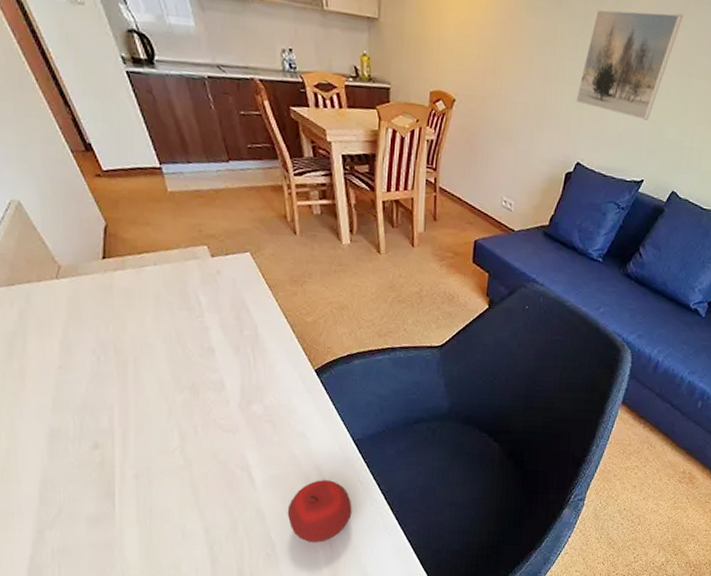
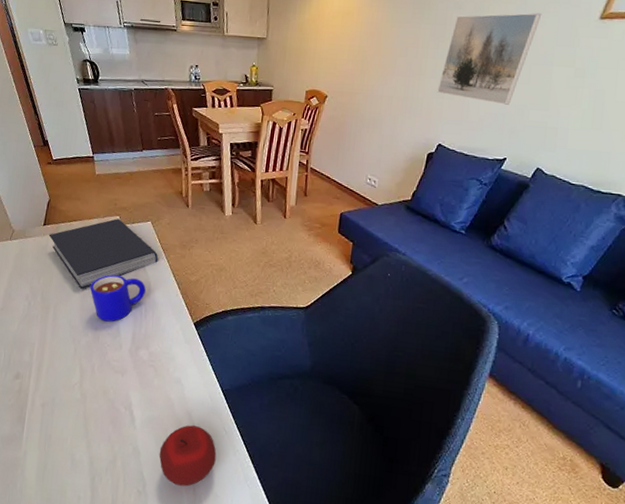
book: none [112,249,264,337] -> present [48,218,158,289]
mug: none [179,318,252,375] -> present [90,274,146,322]

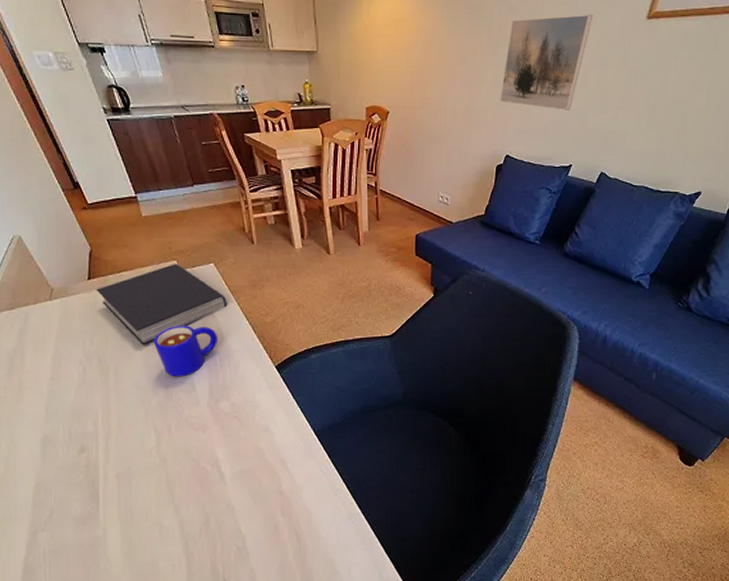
apple: present [159,425,217,487] -> none [255,472,316,536]

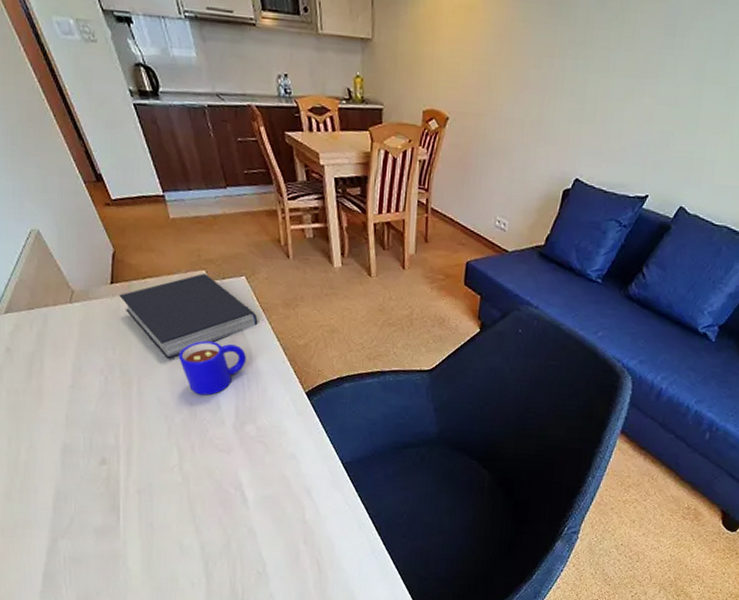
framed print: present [500,14,593,111] -> none [575,14,696,131]

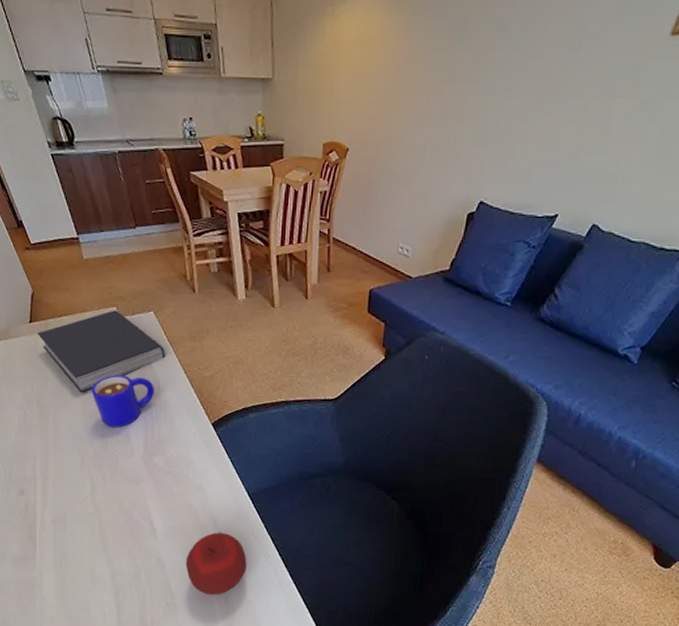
apple: none [277,501,340,564] -> present [185,532,247,596]

